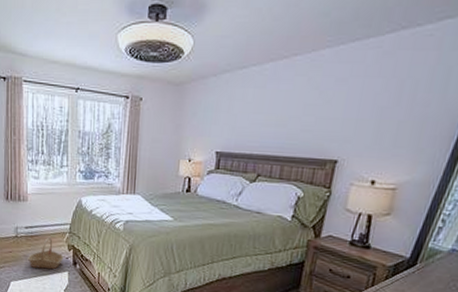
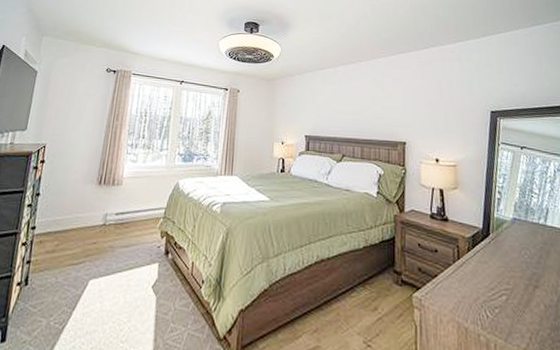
basket: present [27,237,64,270] -> none [113,223,155,262]

